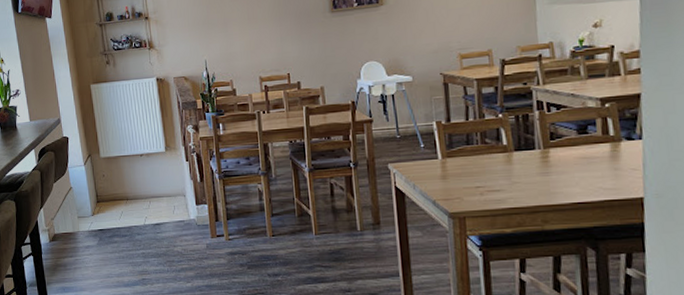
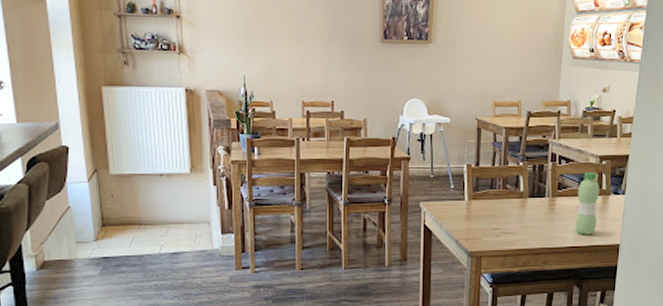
water bottle: none [576,117,608,189] -> present [575,171,599,235]

